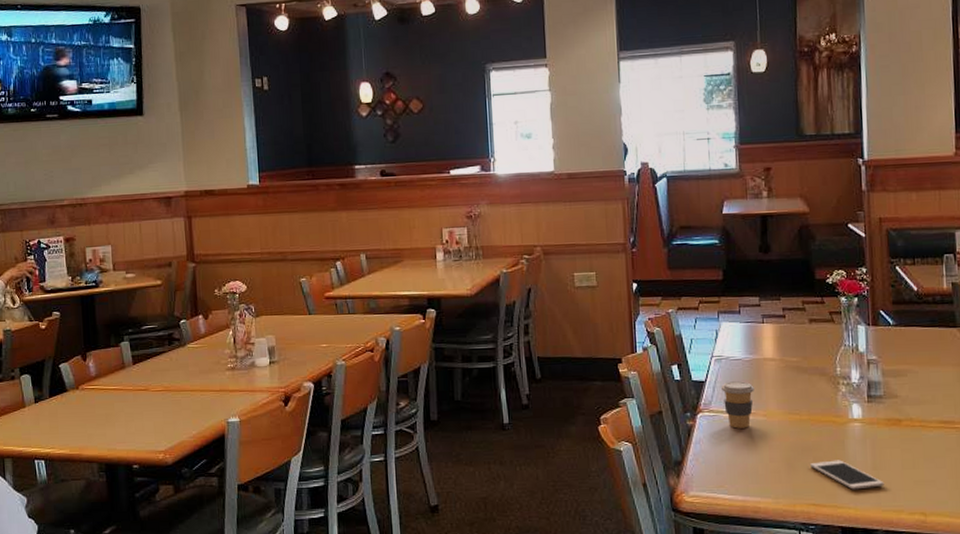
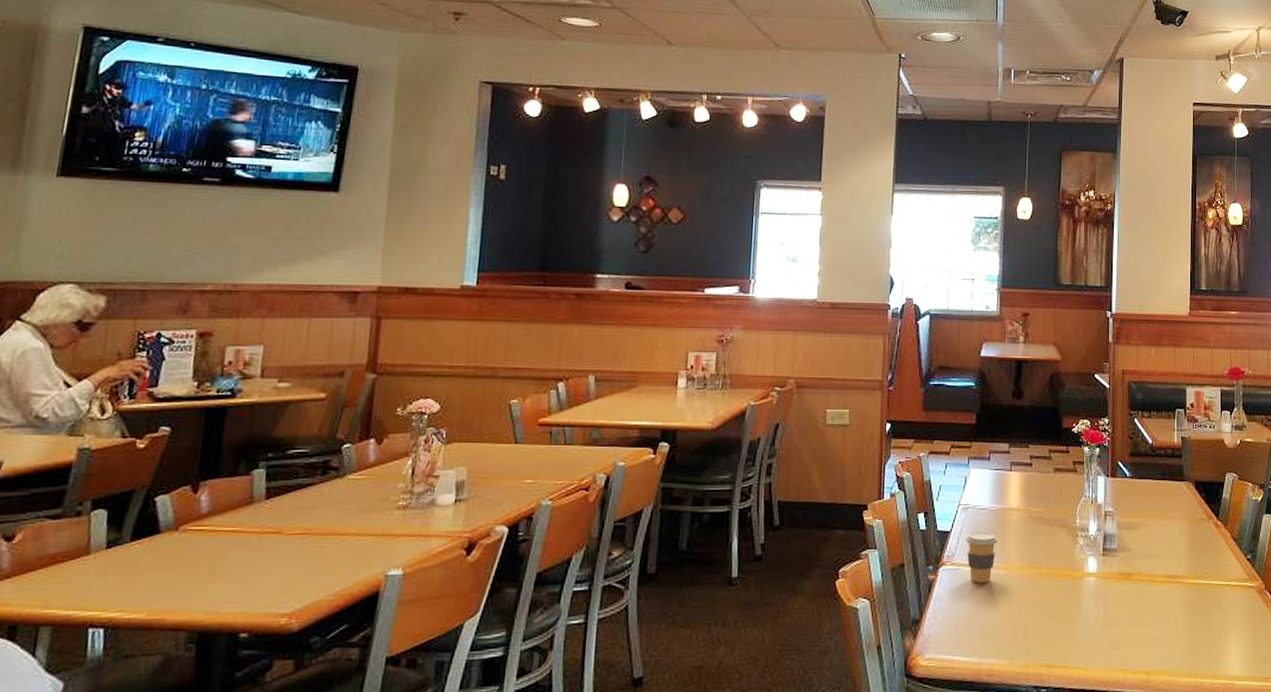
cell phone: present [810,460,885,490] -> none [1046,616,1114,649]

